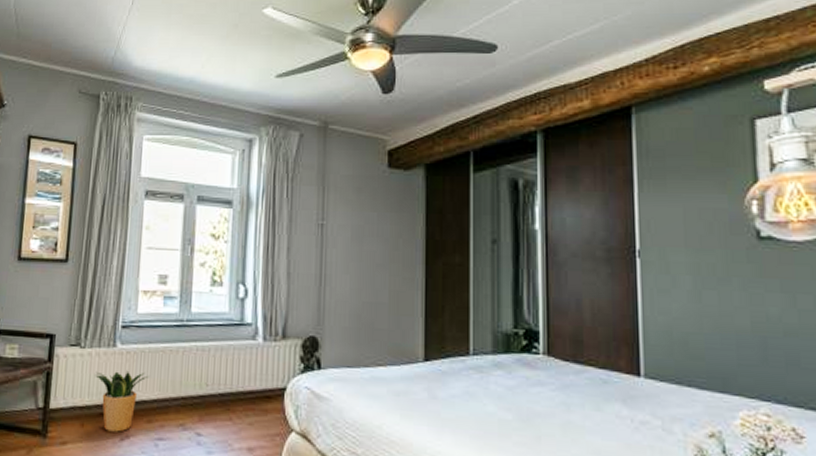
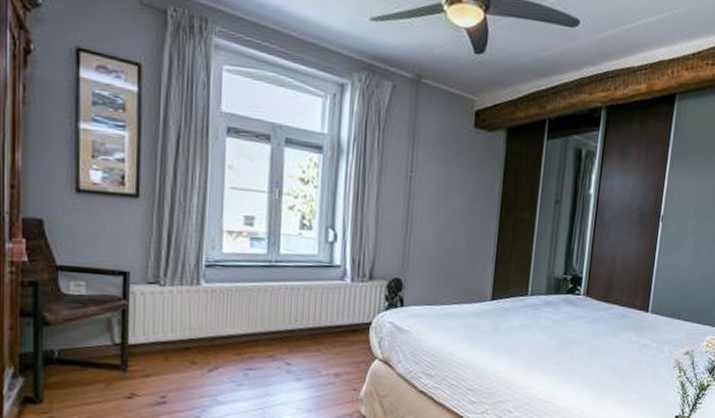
potted plant: present [95,370,150,432] -> none [178,307,237,364]

